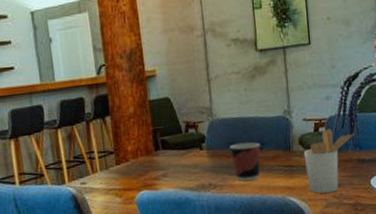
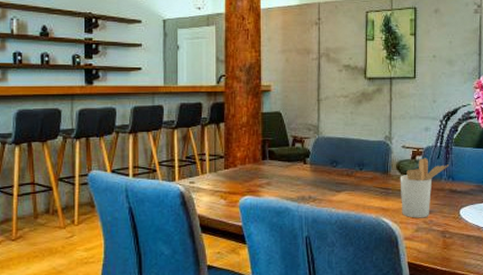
cup: present [229,142,261,181] -> none [331,161,360,198]

